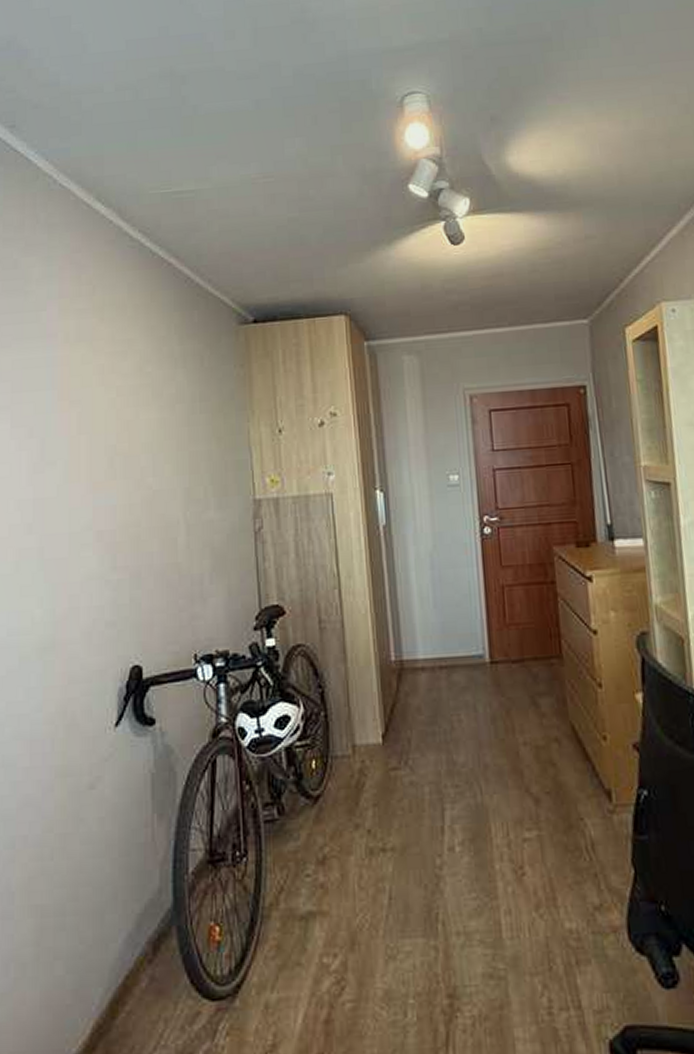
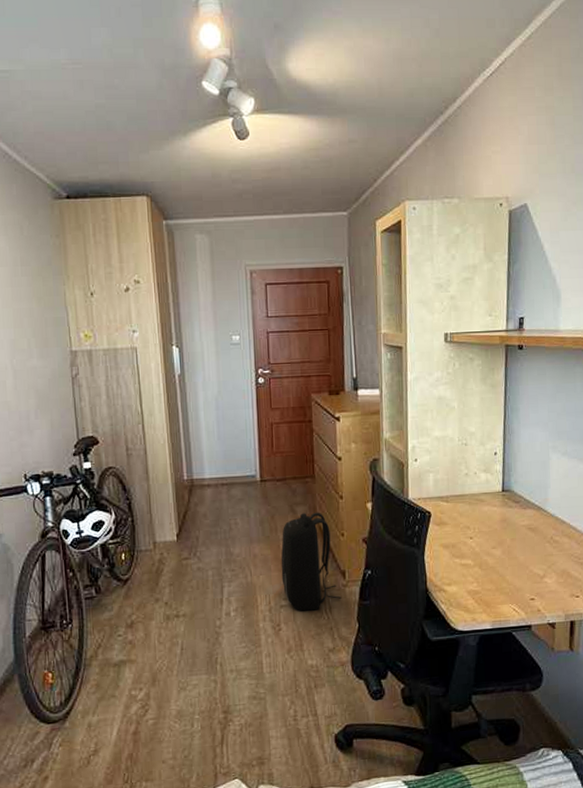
backpack: none [521,705,608,848] -> present [281,512,342,612]

